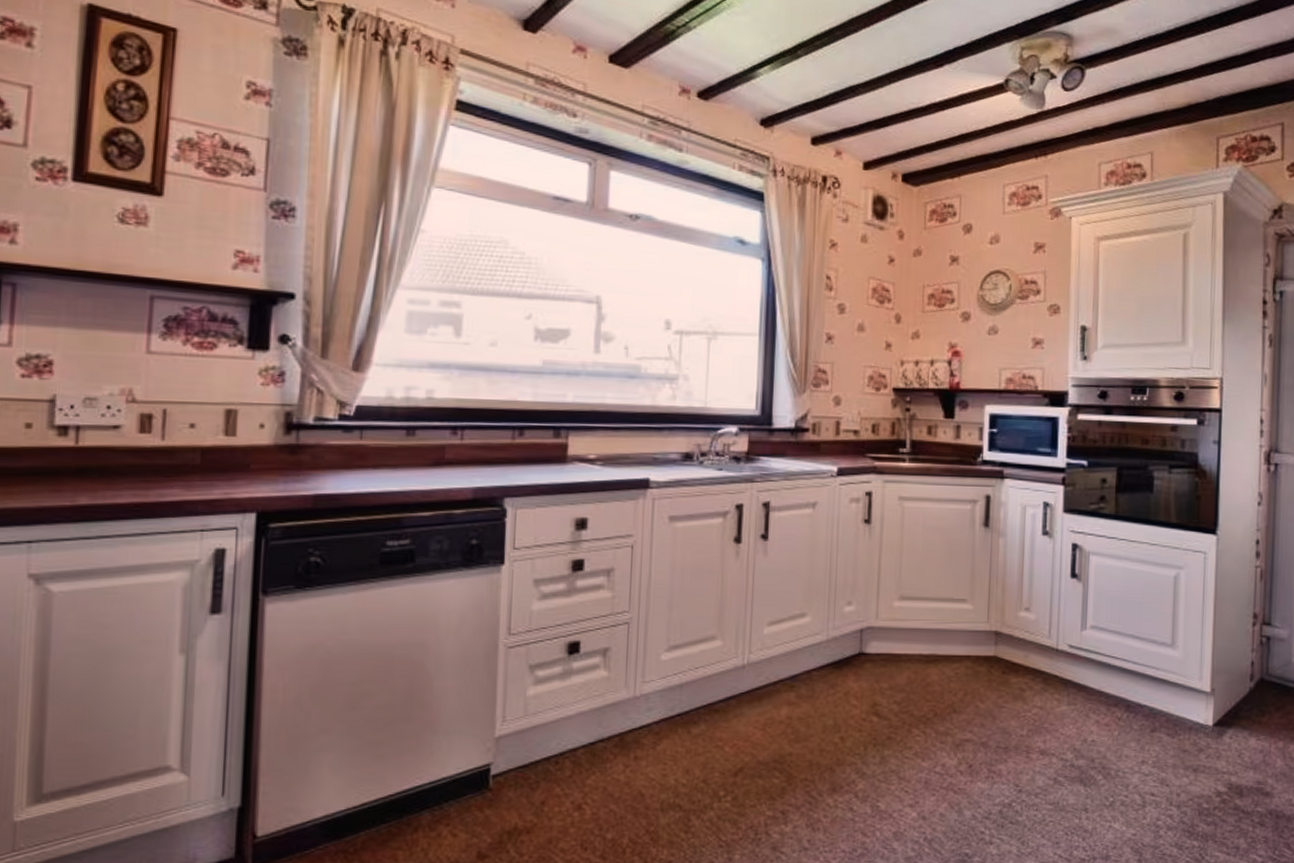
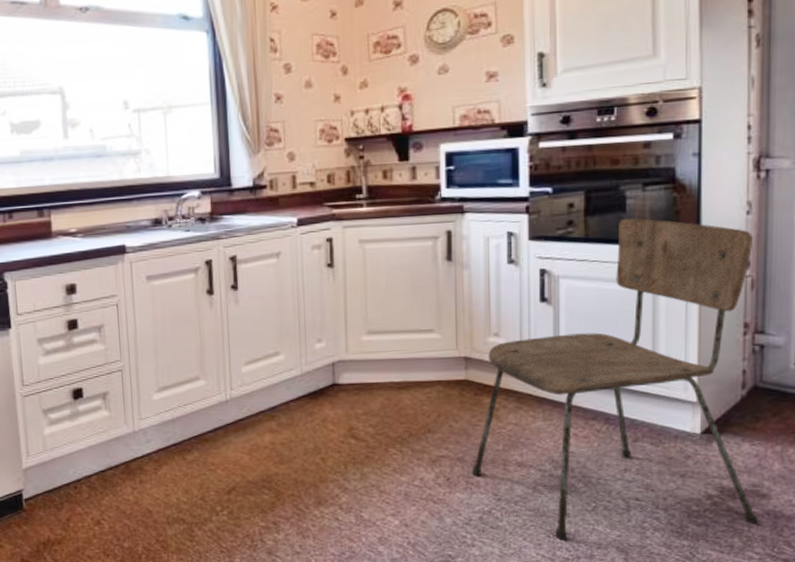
dining chair: none [995,499,1263,840] -> present [472,218,759,542]

